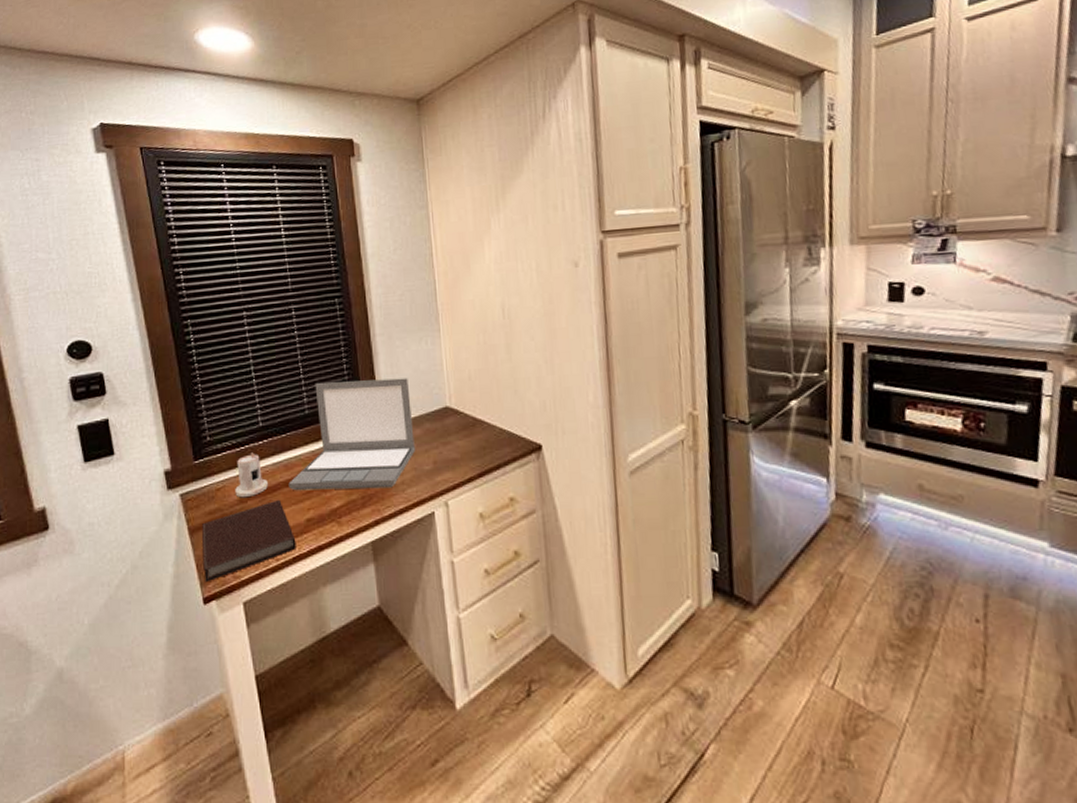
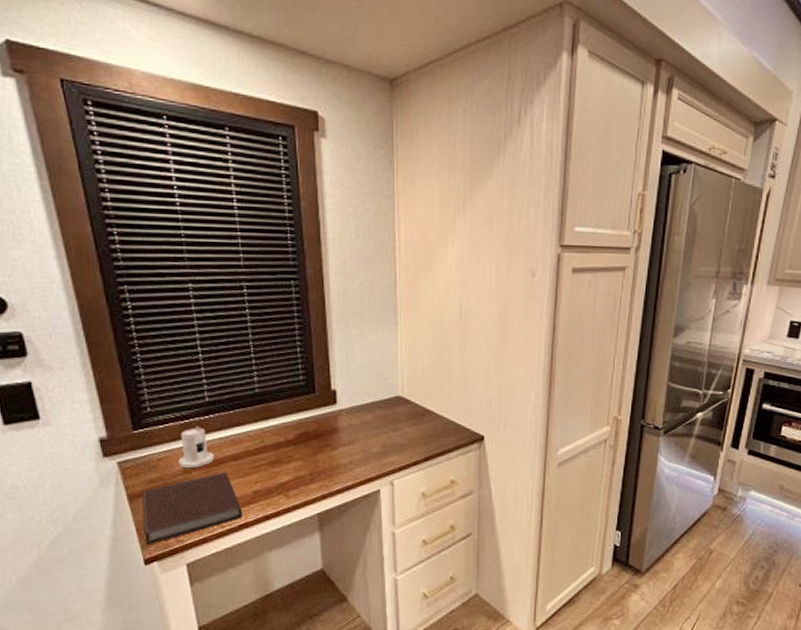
laptop: present [288,378,415,491] -> none [236,364,365,467]

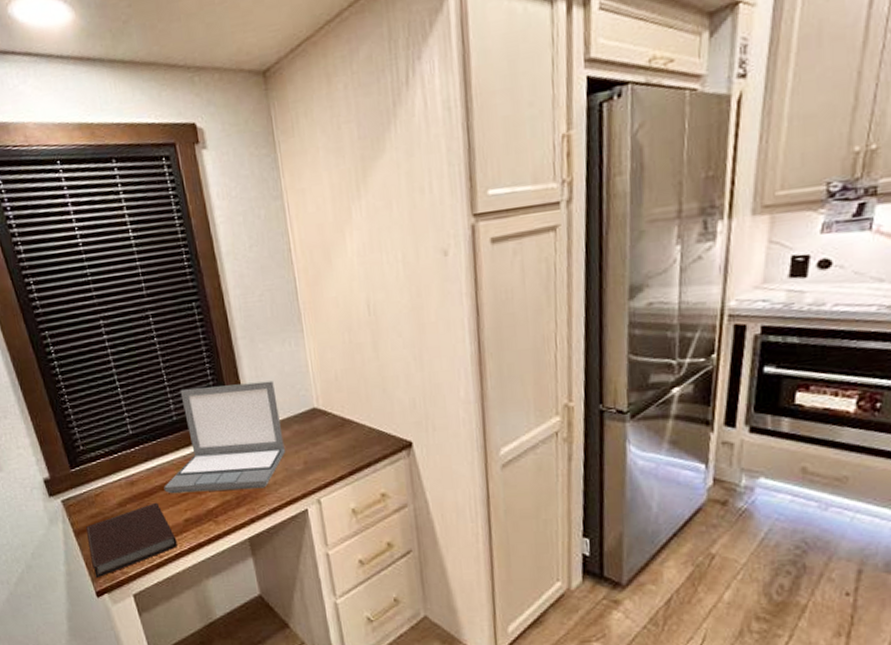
candle: present [179,426,214,469] -> none [112,459,144,502]
laptop: none [236,364,365,467] -> present [164,380,285,494]

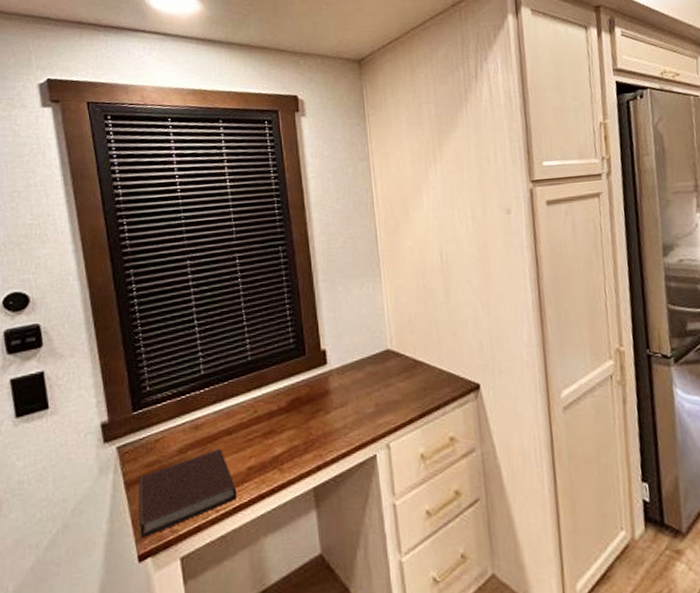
laptop: present [164,380,285,494] -> none [230,322,357,439]

